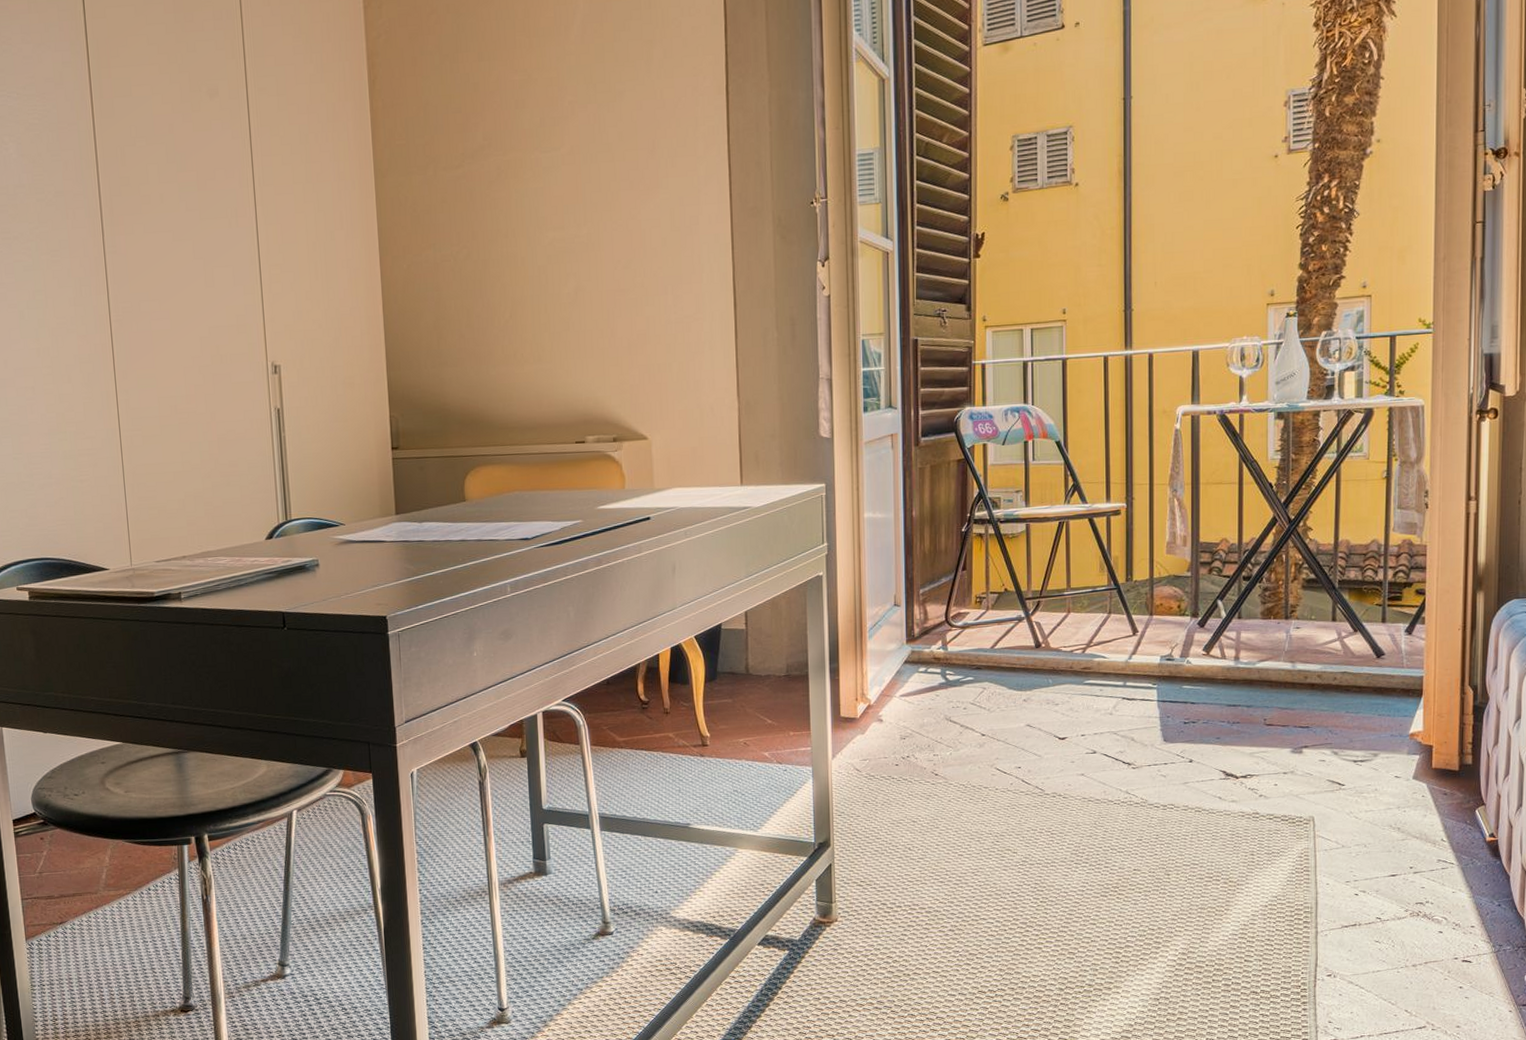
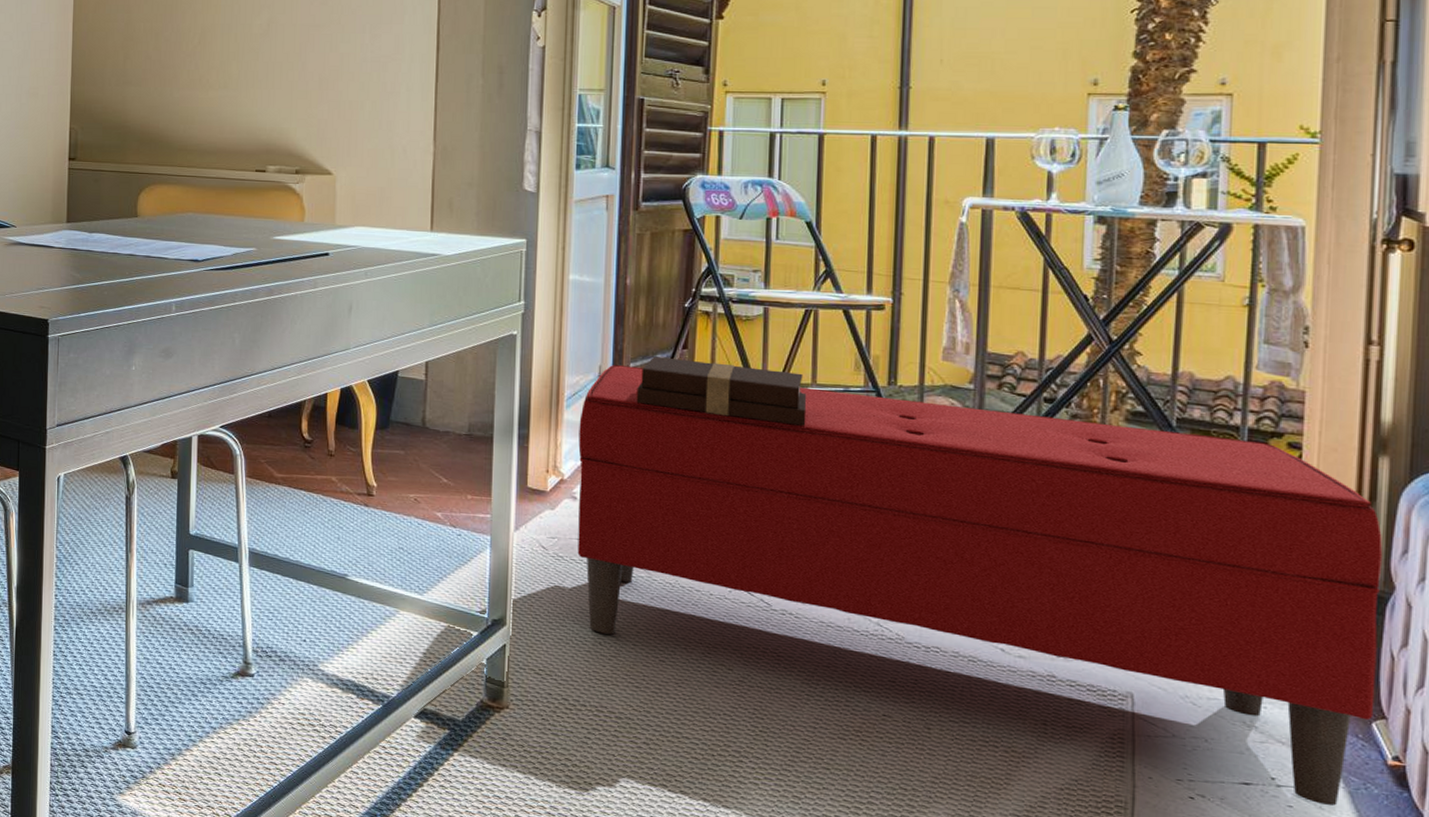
bench: none [880,592,1481,882] -> present [577,365,1383,806]
book: none [927,579,1064,628] -> present [636,356,807,426]

